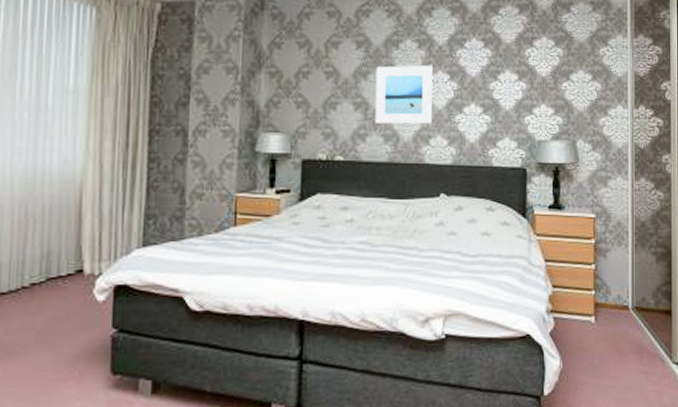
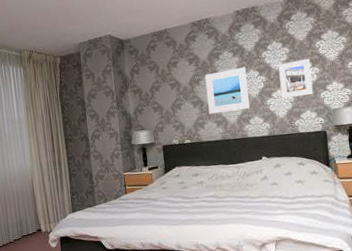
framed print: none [475,68,517,118] -> present [278,58,314,98]

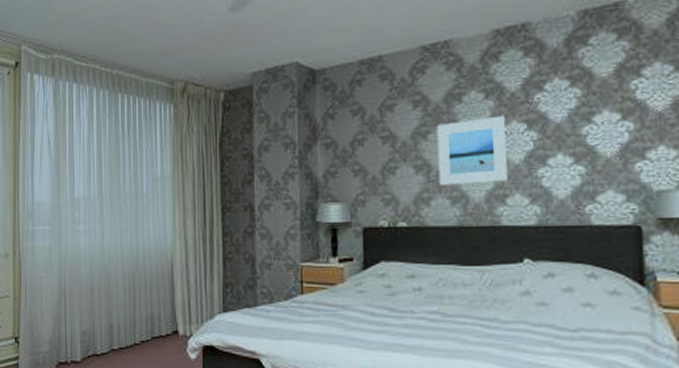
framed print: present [278,58,314,98] -> none [561,106,622,168]

